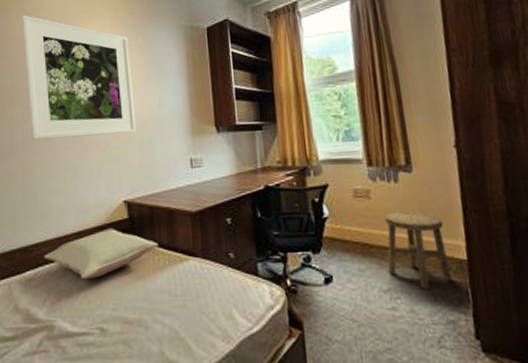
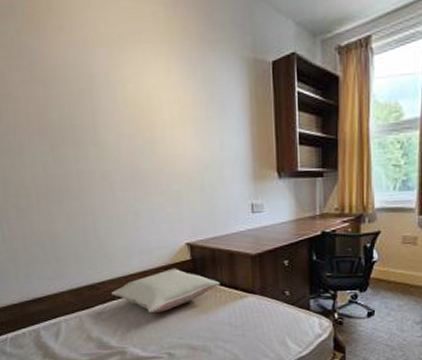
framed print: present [21,14,136,140] -> none [61,33,197,181]

